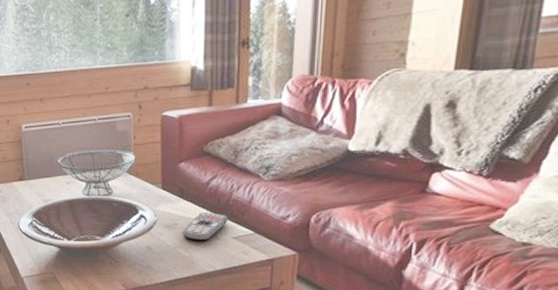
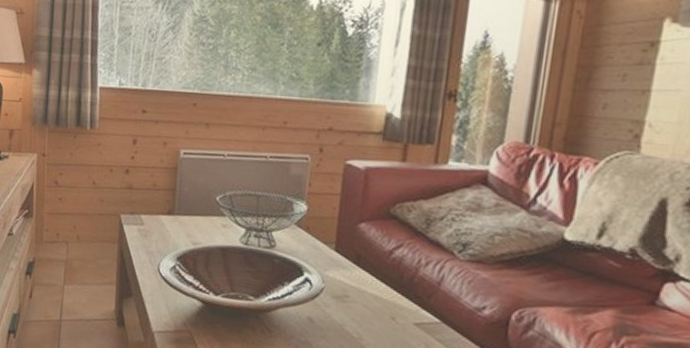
remote control: present [182,212,228,241] -> none [353,286,411,322]

